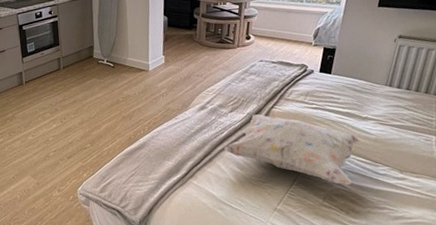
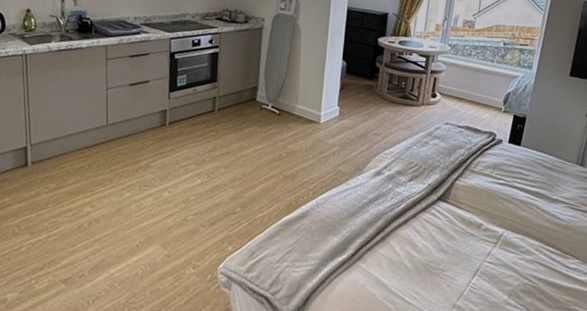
decorative pillow: present [224,114,362,185] -> none [400,186,551,280]

